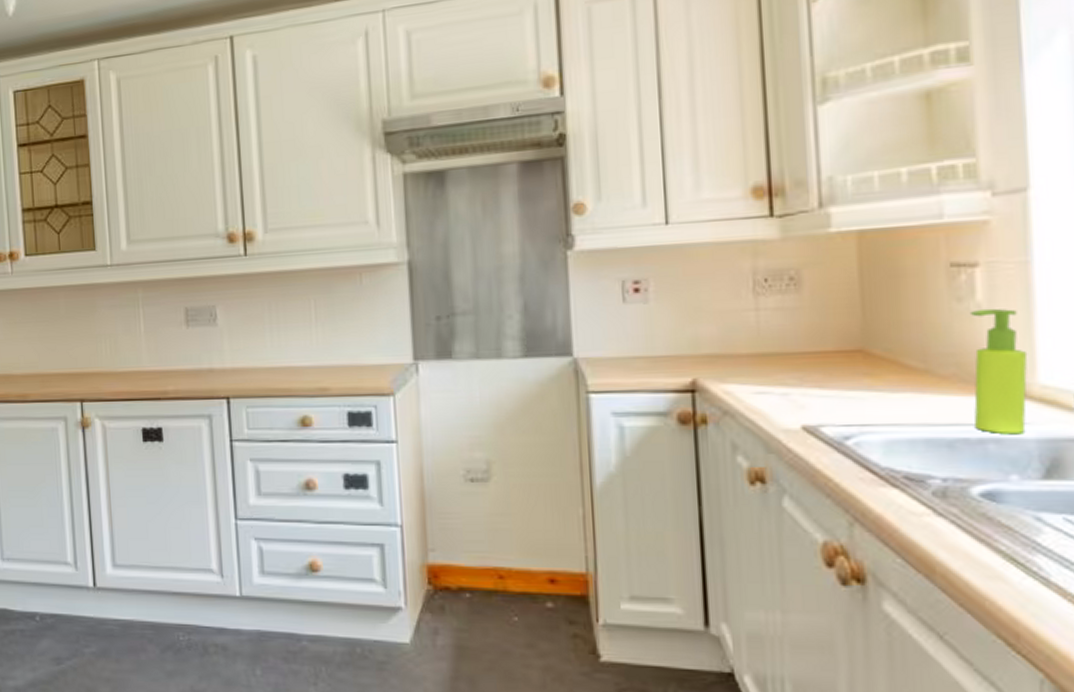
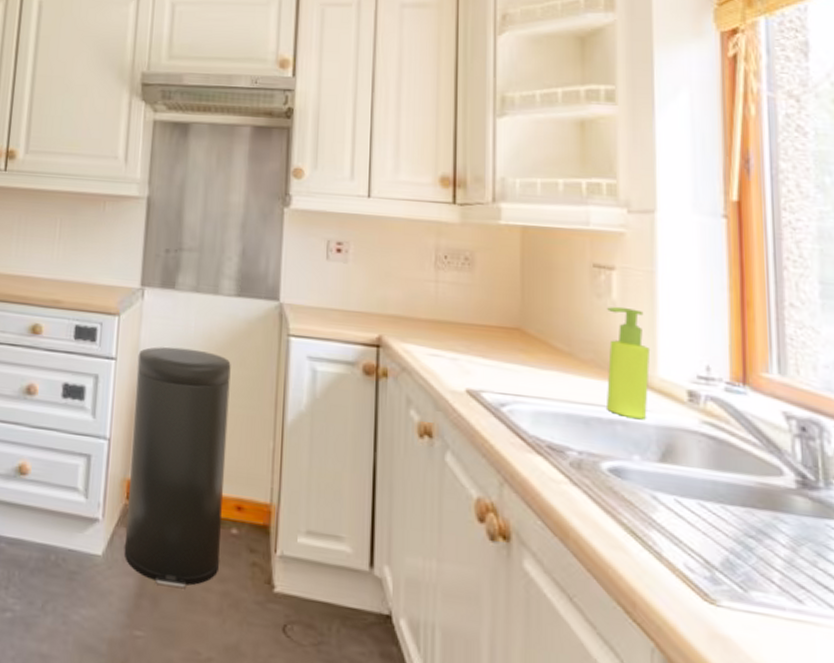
pedal bin: none [420,421,538,668] -> present [124,346,231,589]

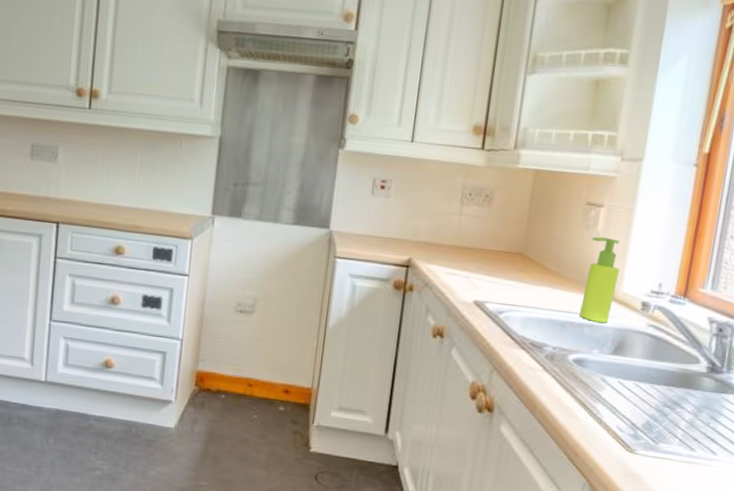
pedal bin: present [124,346,231,589] -> none [192,265,286,451]

